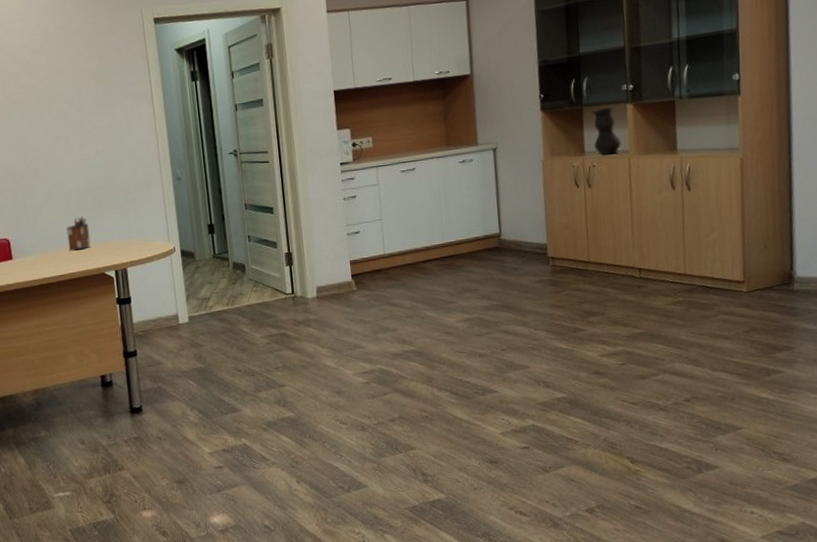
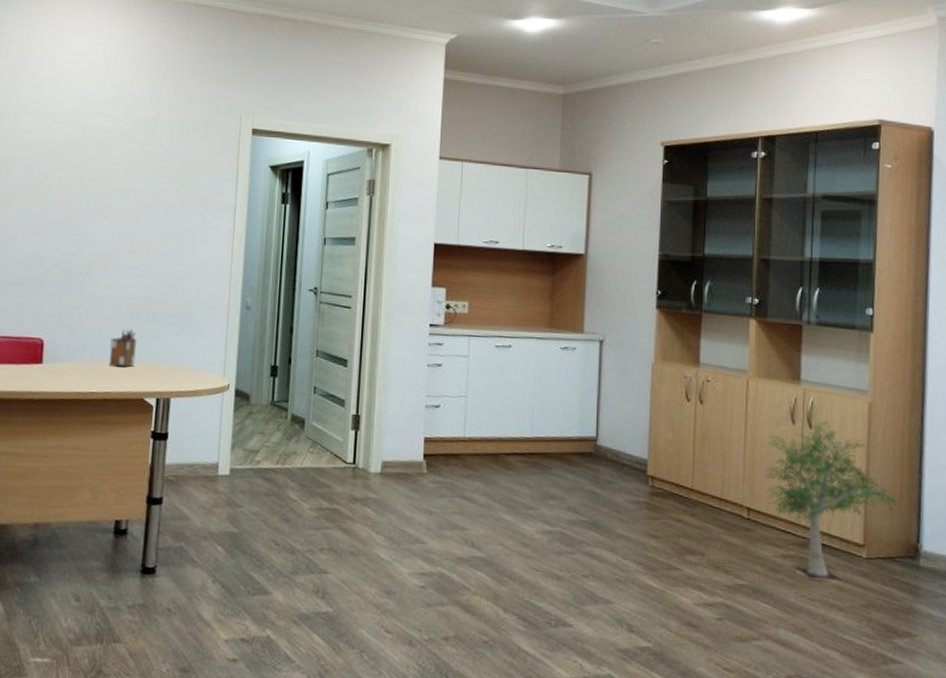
vase: present [591,107,621,157] -> none [711,318,740,373]
potted tree: none [650,181,772,318] -> present [763,420,898,582]

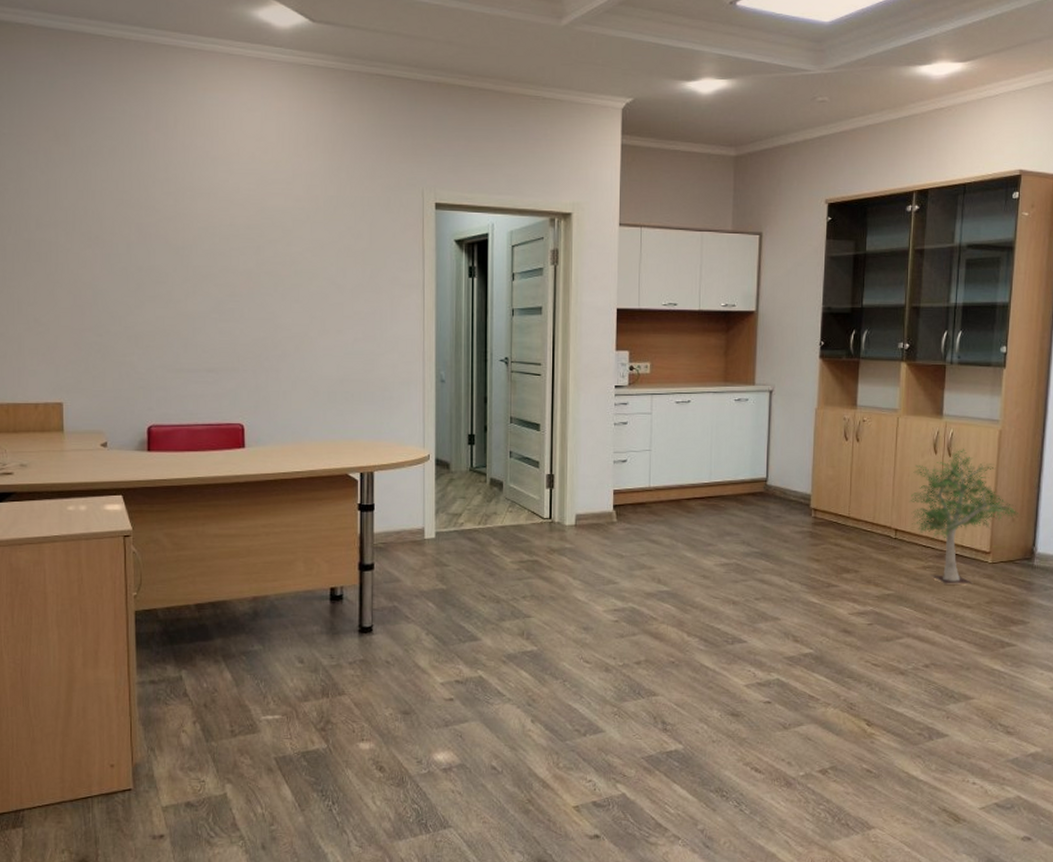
desk organizer: present [109,329,137,368] -> none [311,409,337,446]

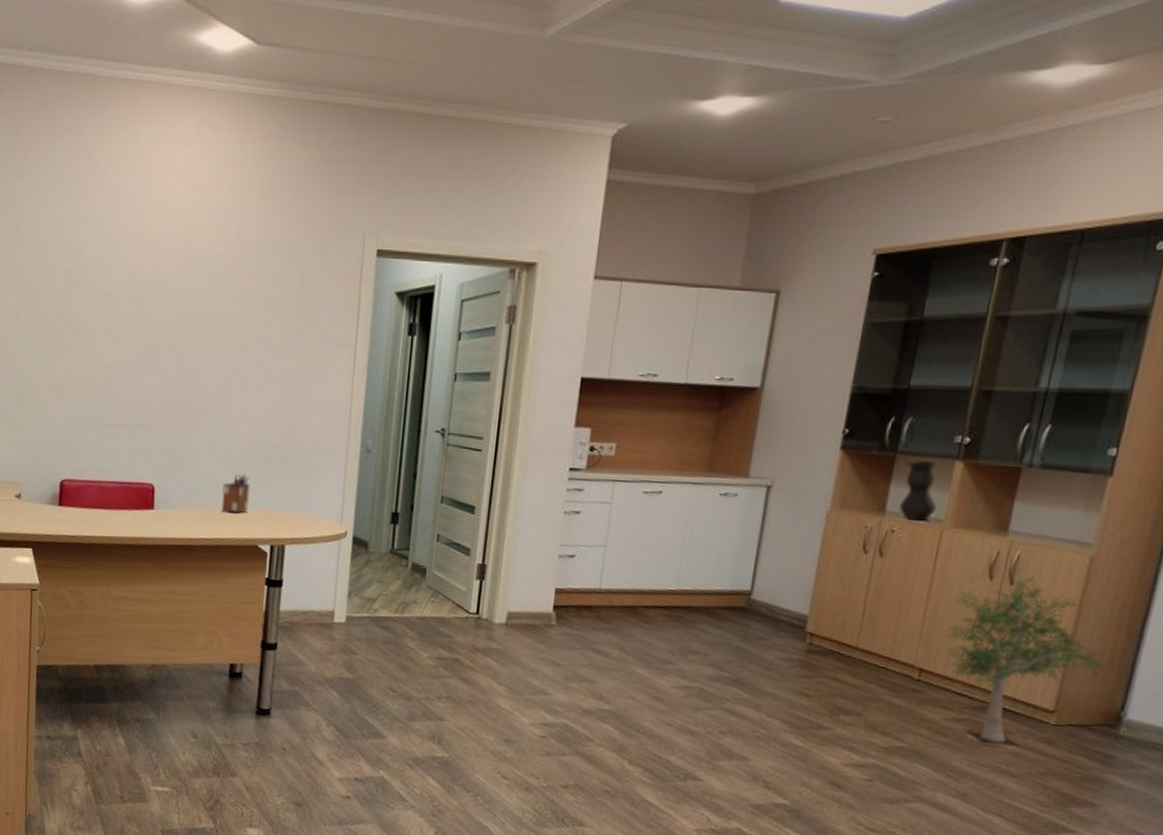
desk organizer: none [311,409,337,446] -> present [221,474,250,514]
vase: none [866,364,892,412] -> present [899,460,938,522]

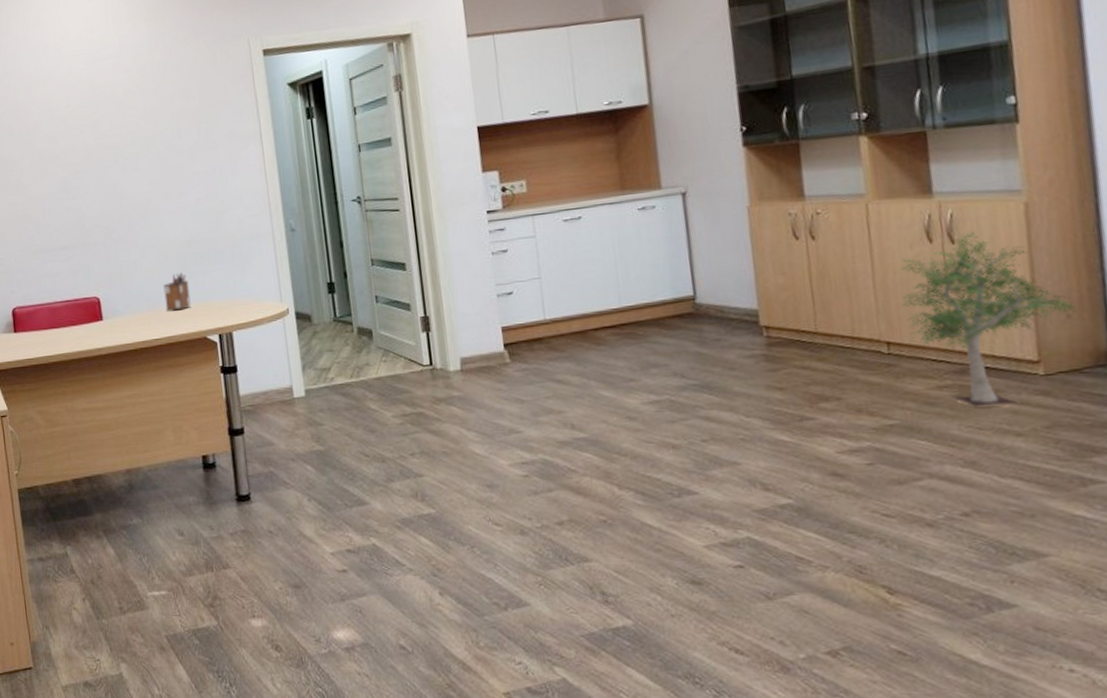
vase: present [899,460,938,522] -> none [811,141,854,202]

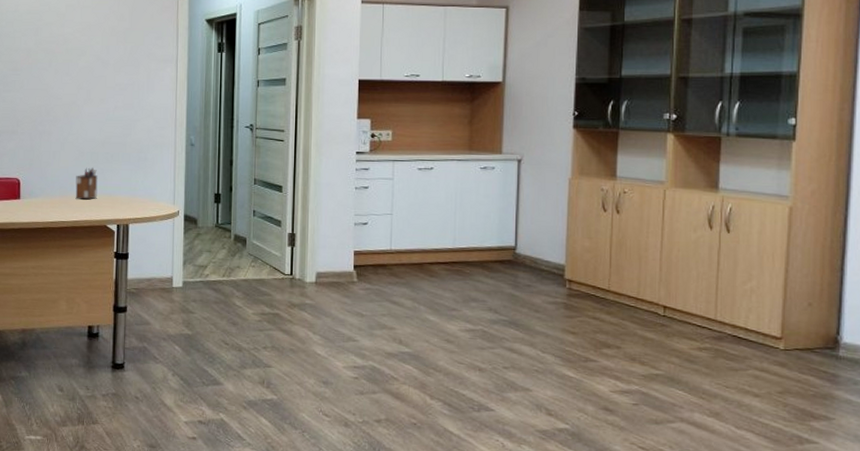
potted tree: present [901,232,1078,407] -> none [679,225,818,371]

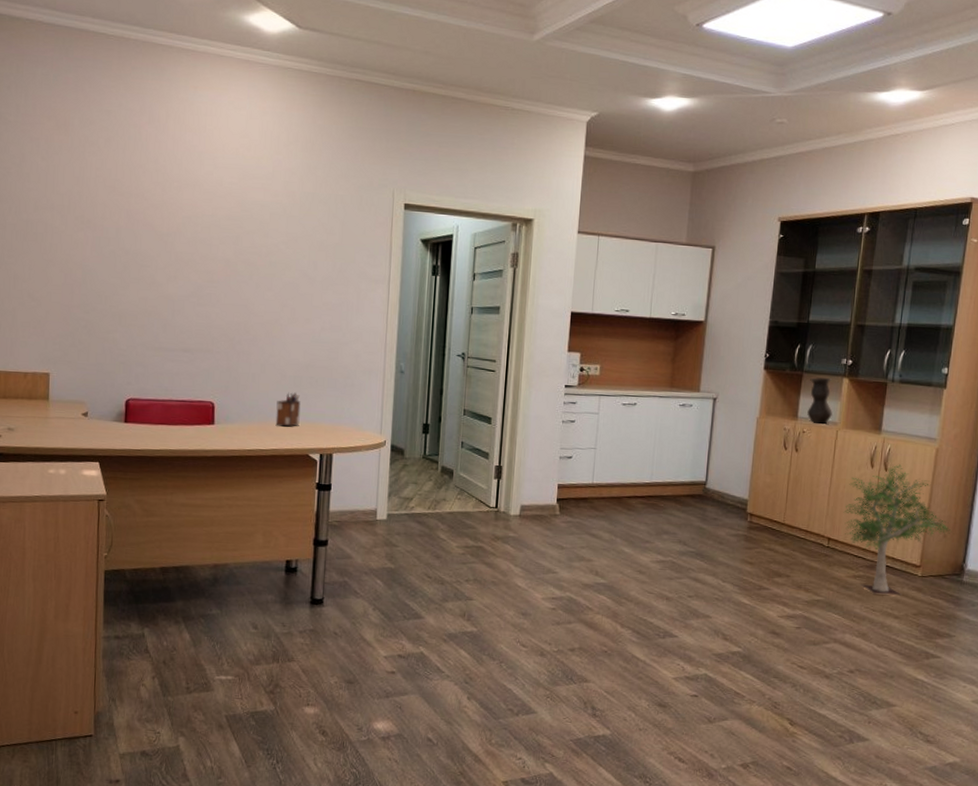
vase: none [627,134,657,184] -> present [807,377,832,425]
potted tree: none [679,225,818,371] -> present [843,464,951,596]

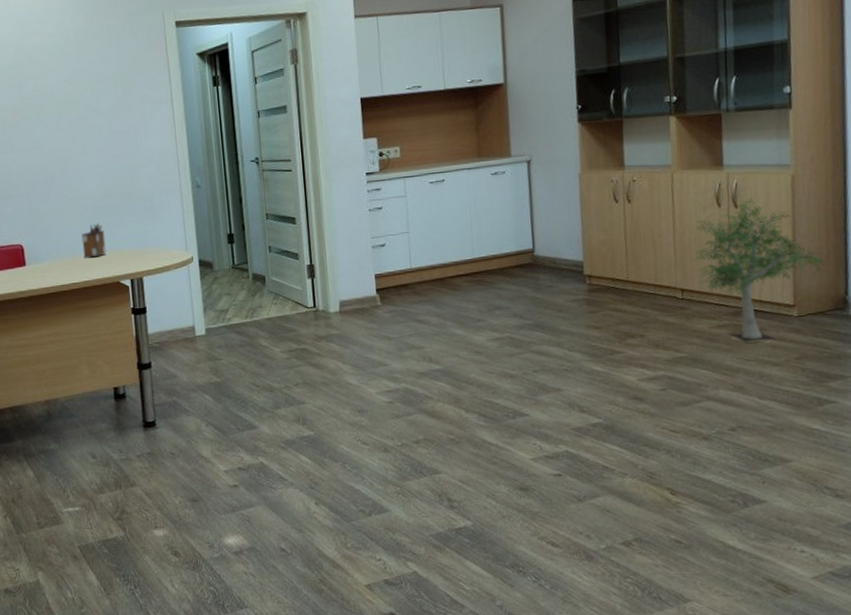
vase: present [807,377,832,425] -> none [632,119,664,171]

